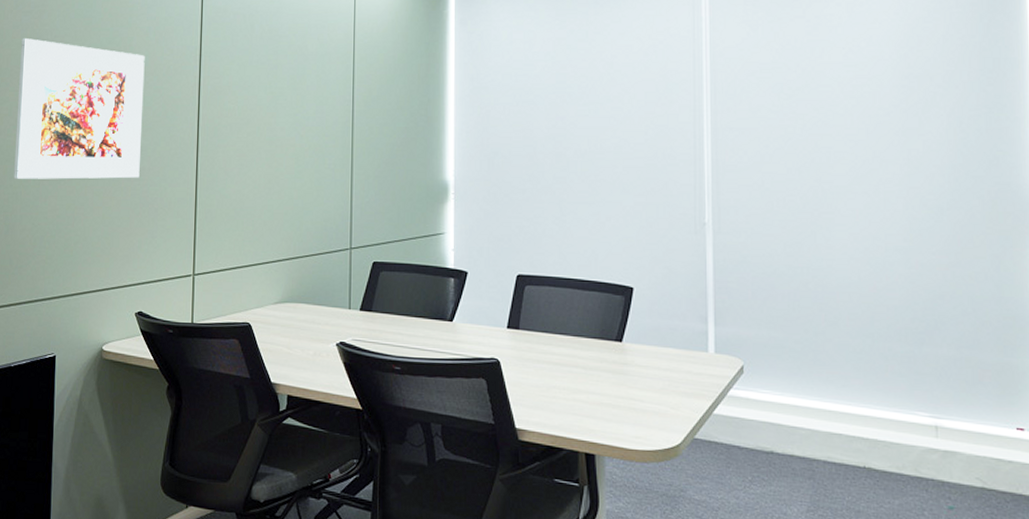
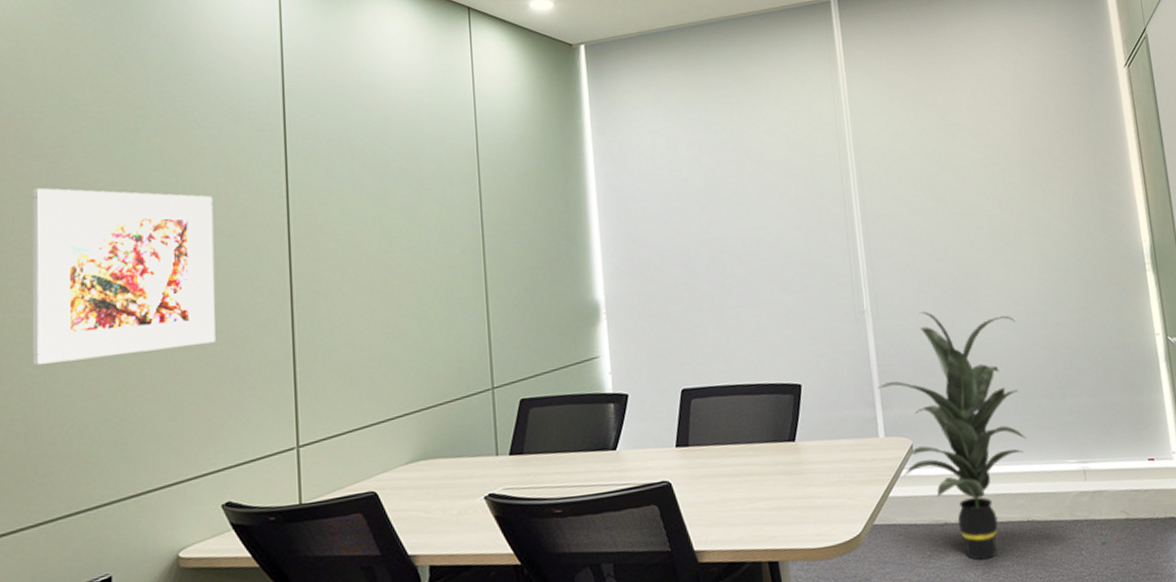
indoor plant: none [713,232,873,498] -> present [878,311,1026,560]

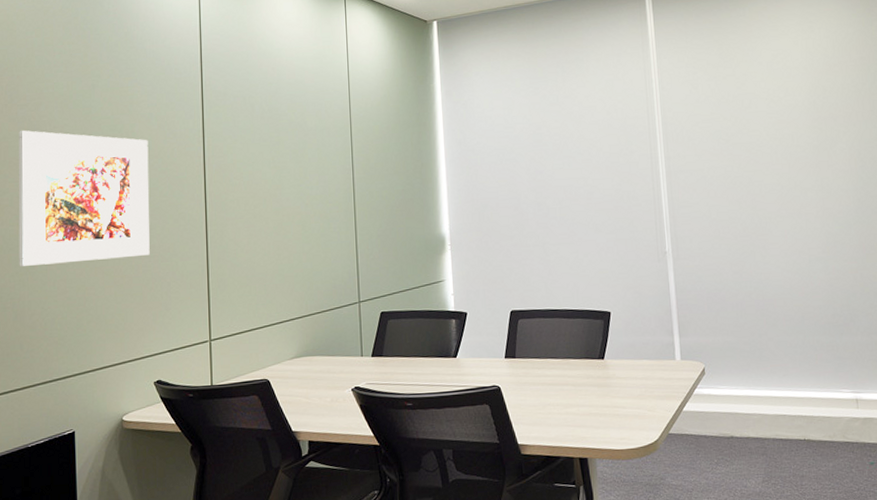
indoor plant: present [878,311,1026,560] -> none [677,255,805,470]

